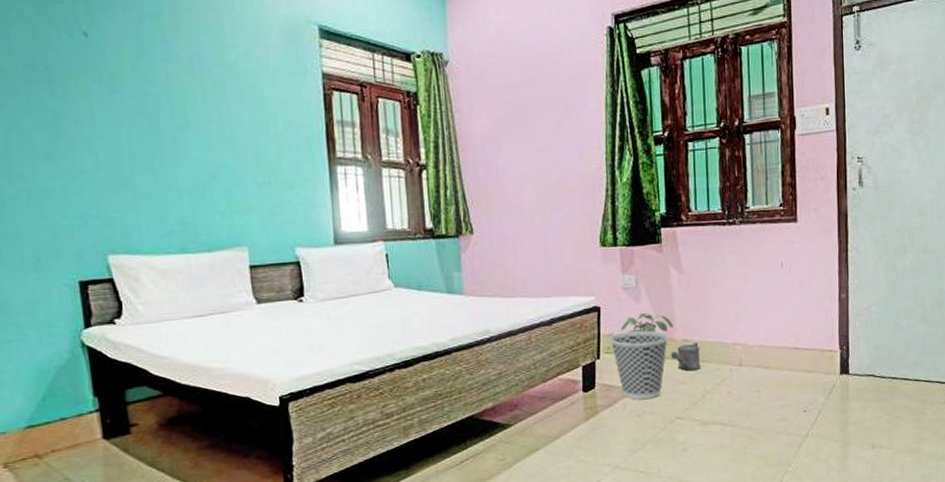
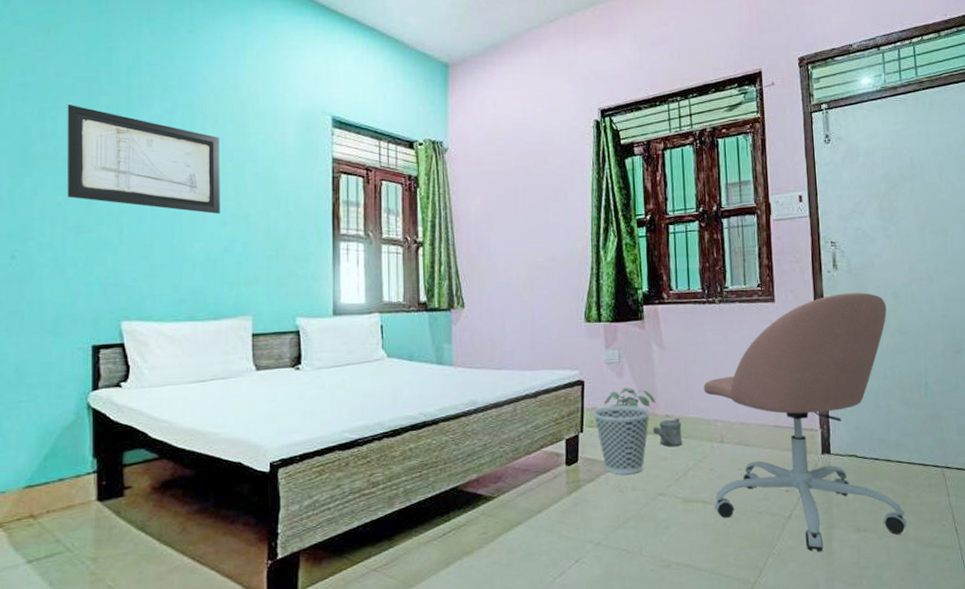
wall art: none [19,14,204,138] -> present [66,104,220,215]
office chair: none [723,210,921,468] -> present [703,292,907,551]

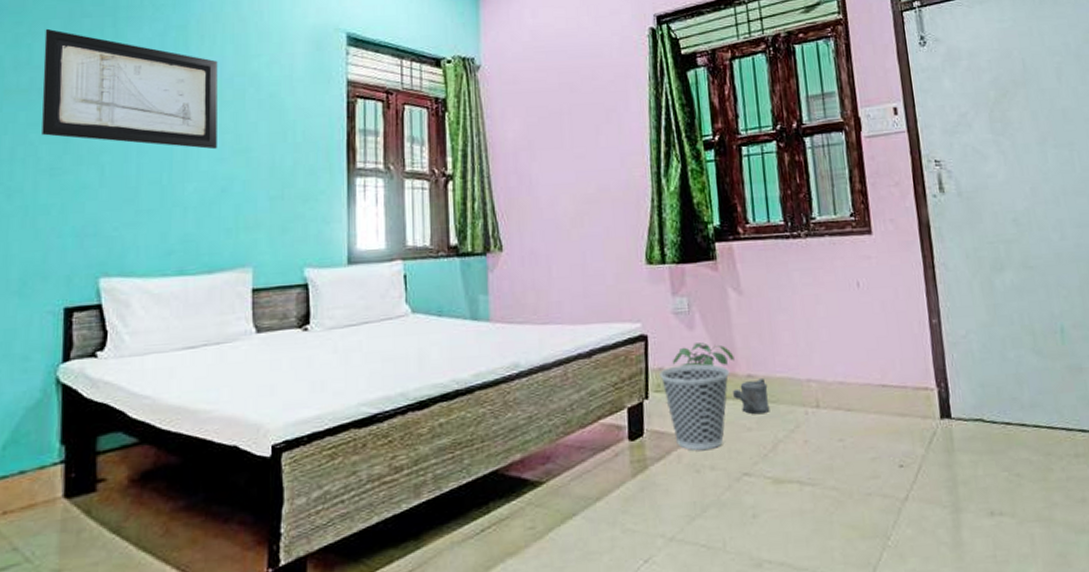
office chair: present [703,292,907,551] -> none [792,220,1052,542]

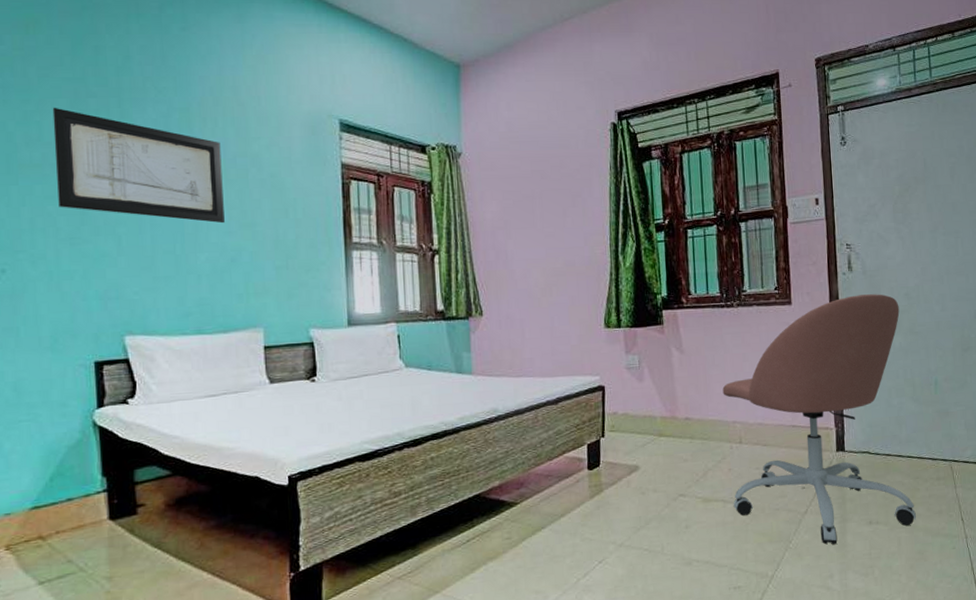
wastebasket: present [659,364,730,451] -> none [614,409,671,478]
potted plant: present [672,342,735,367] -> none [624,392,675,412]
watering can: present [733,379,770,415] -> none [673,421,703,449]
office chair: none [792,220,1052,542] -> present [722,294,916,544]

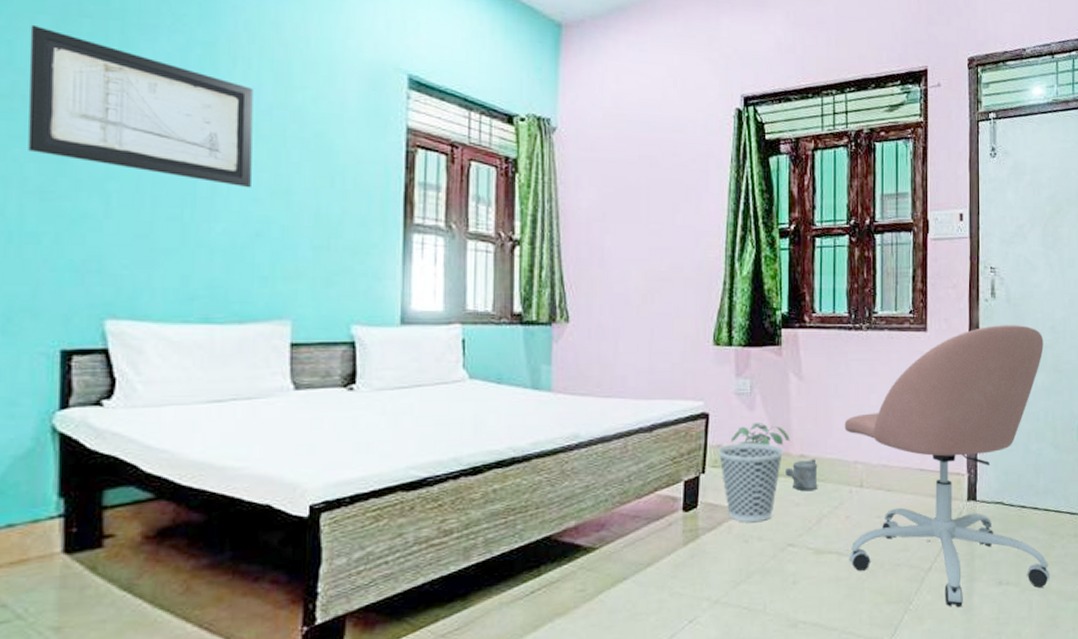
wastebasket: none [614,409,671,478] -> present [717,443,784,523]
potted plant: none [624,392,675,412] -> present [730,423,790,446]
watering can: none [673,421,703,449] -> present [786,459,818,492]

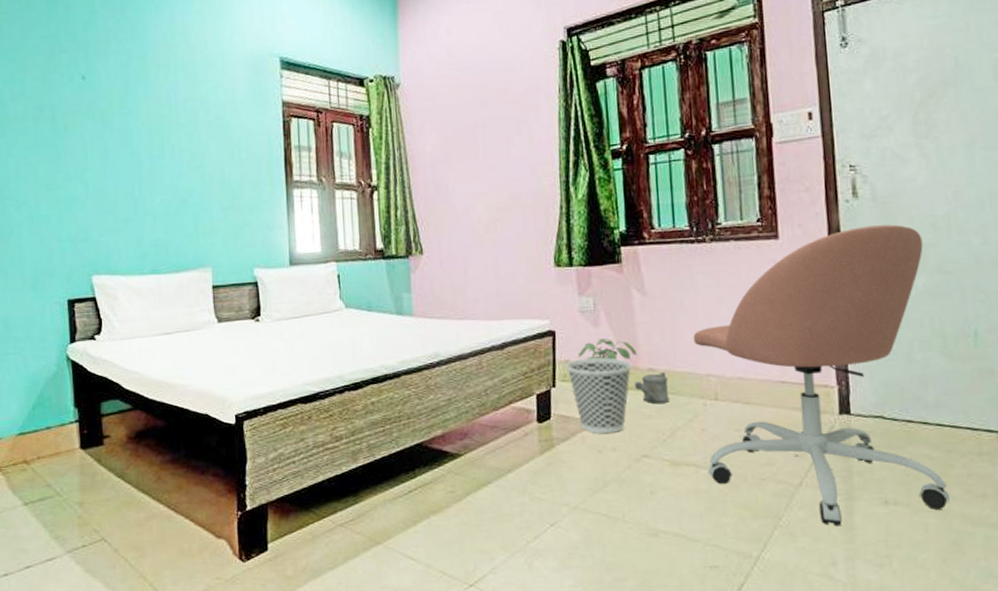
wall art: present [28,24,253,188] -> none [32,63,177,166]

